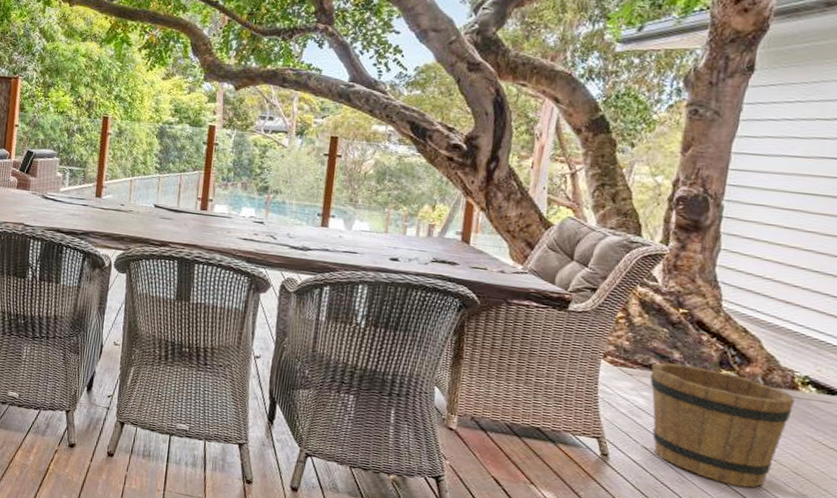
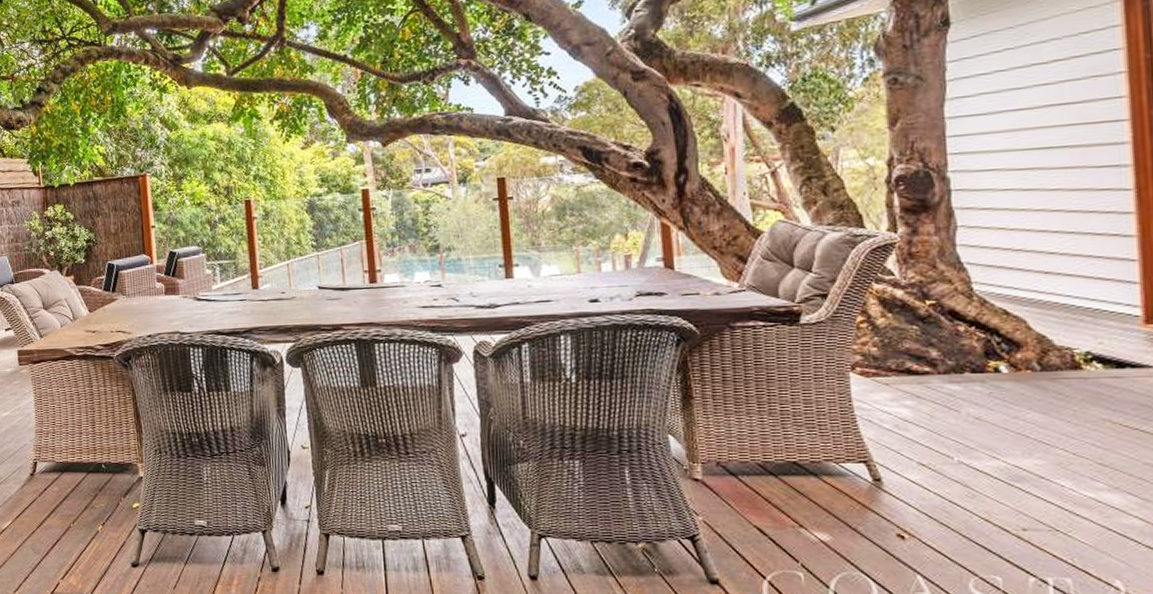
bucket: present [650,362,794,488] -> none [908,362,1081,490]

